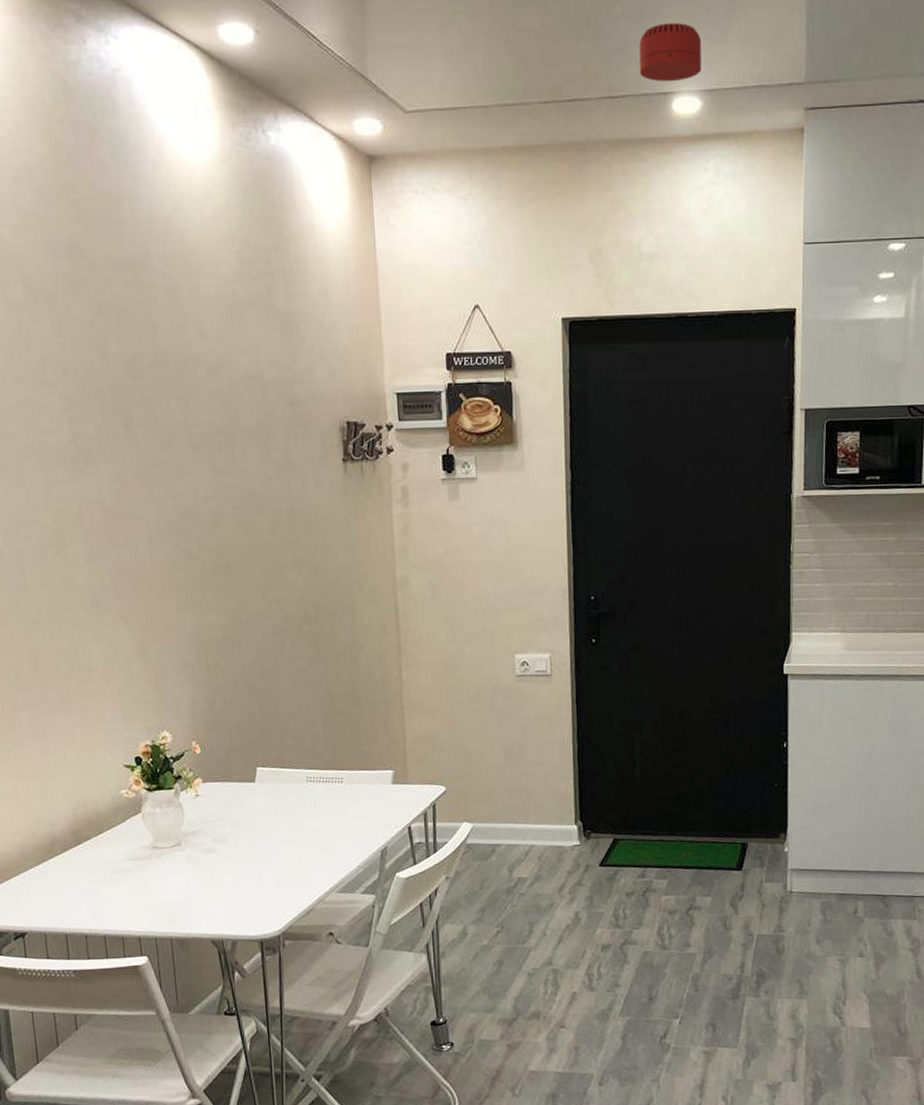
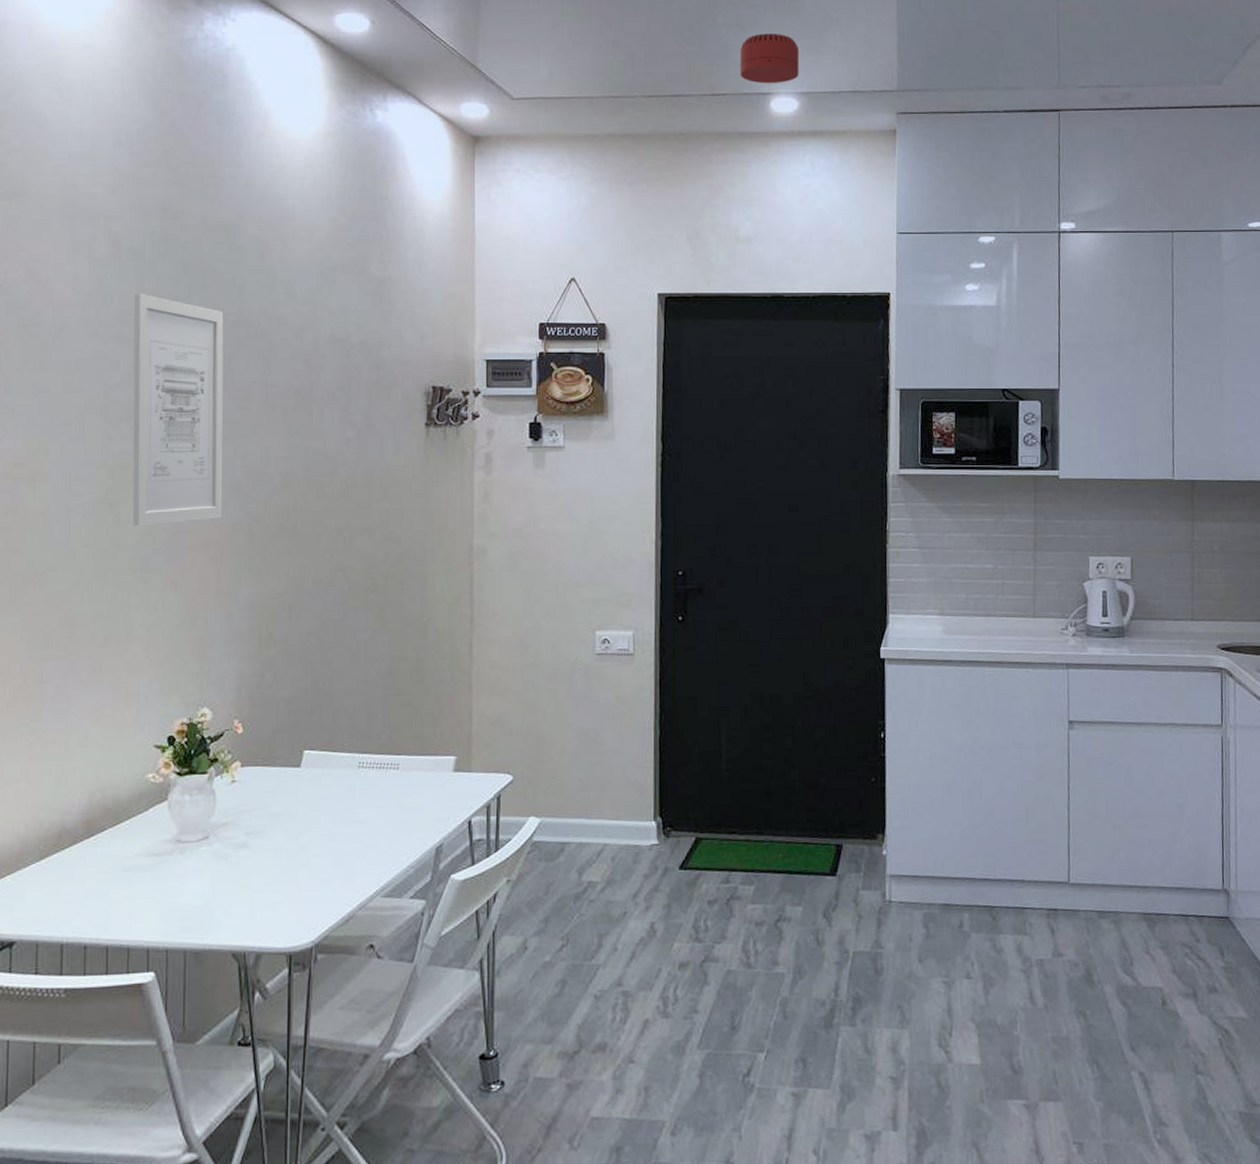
wall art: none [54,337,161,566] -> present [132,294,224,526]

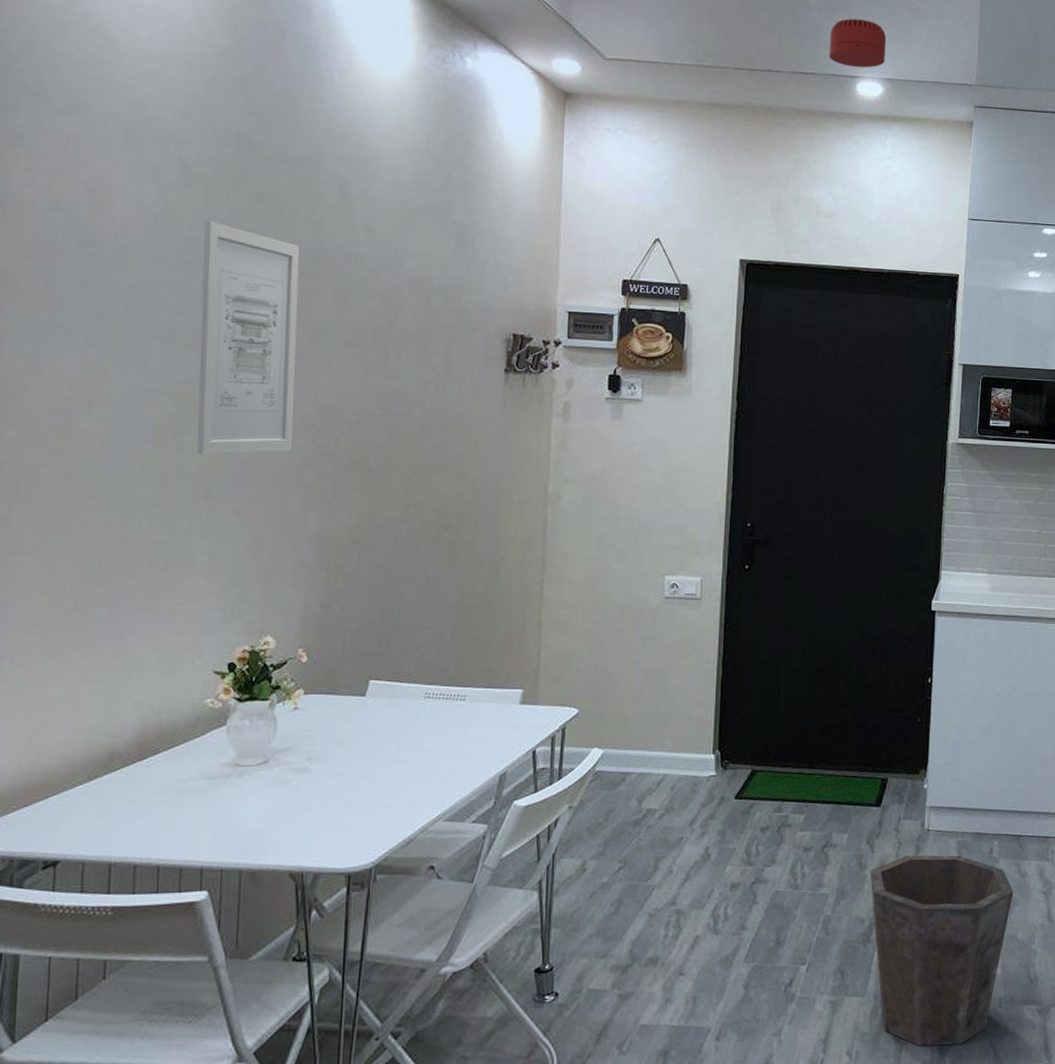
waste bin: none [828,929,990,1145] -> present [870,855,1014,1046]

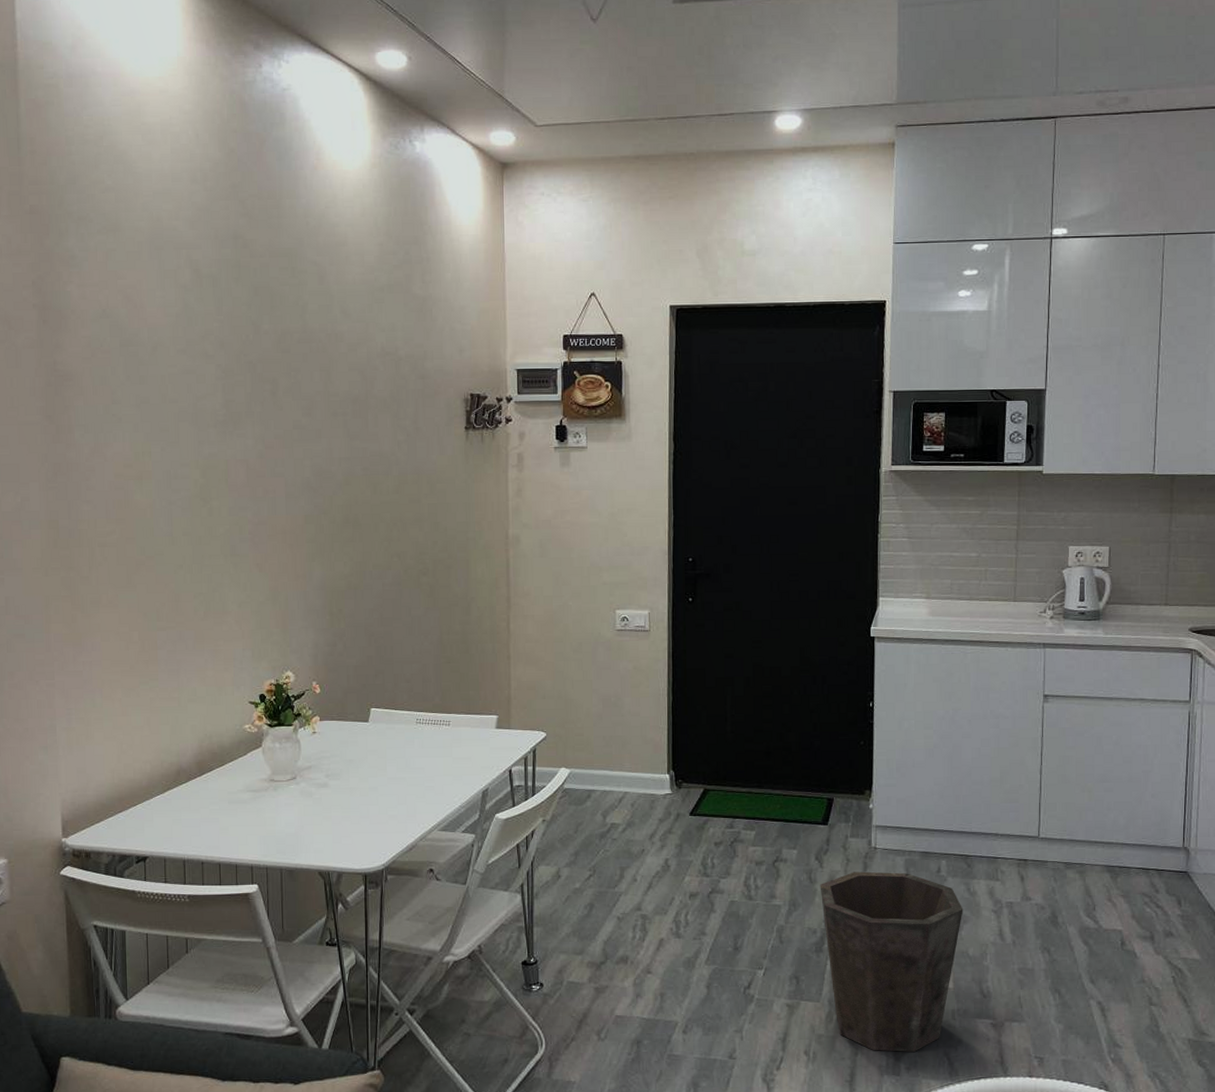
wall art: present [197,221,300,455] -> none [215,315,296,518]
smoke detector: present [829,18,887,68] -> none [746,52,803,102]

